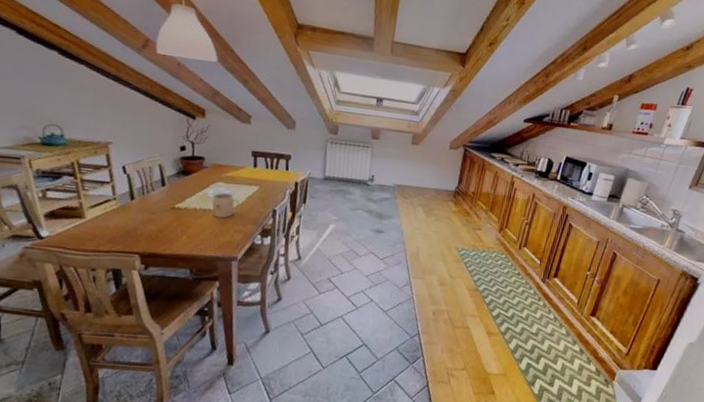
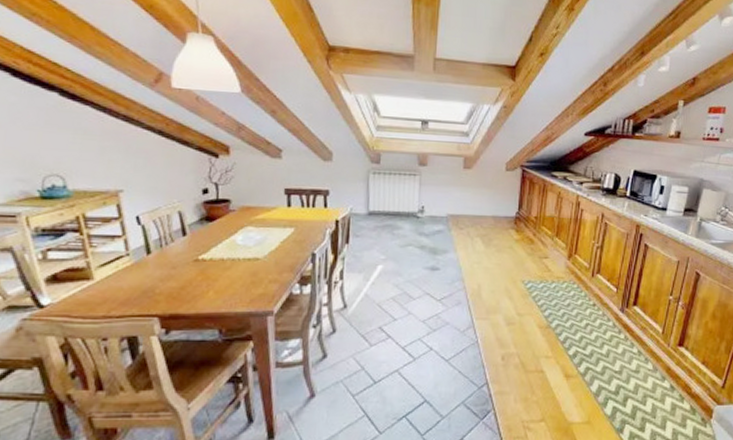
mug: present [211,192,241,219] -> none [241,237,275,268]

